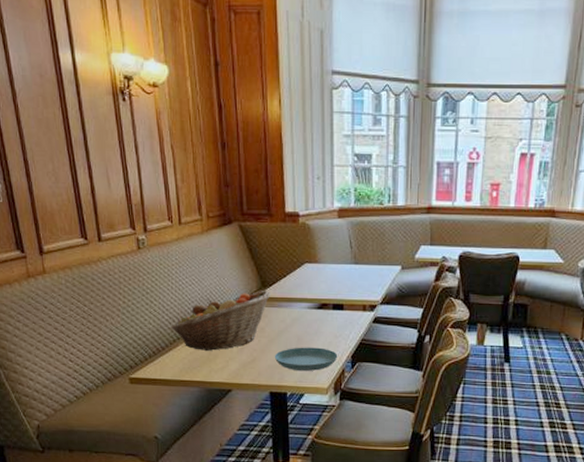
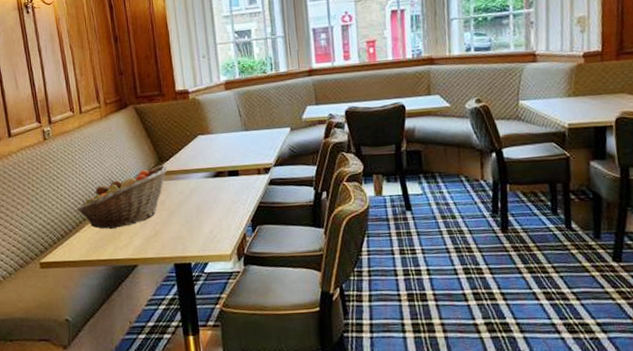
saucer: present [274,347,338,372] -> none [176,214,238,240]

